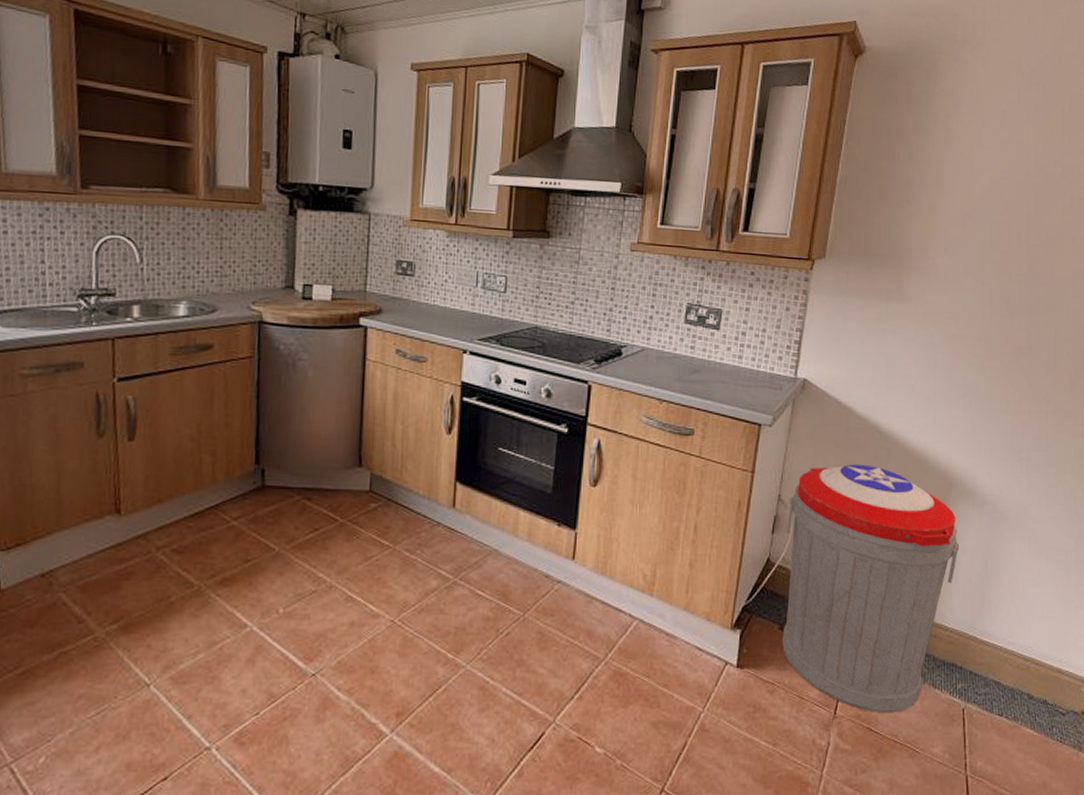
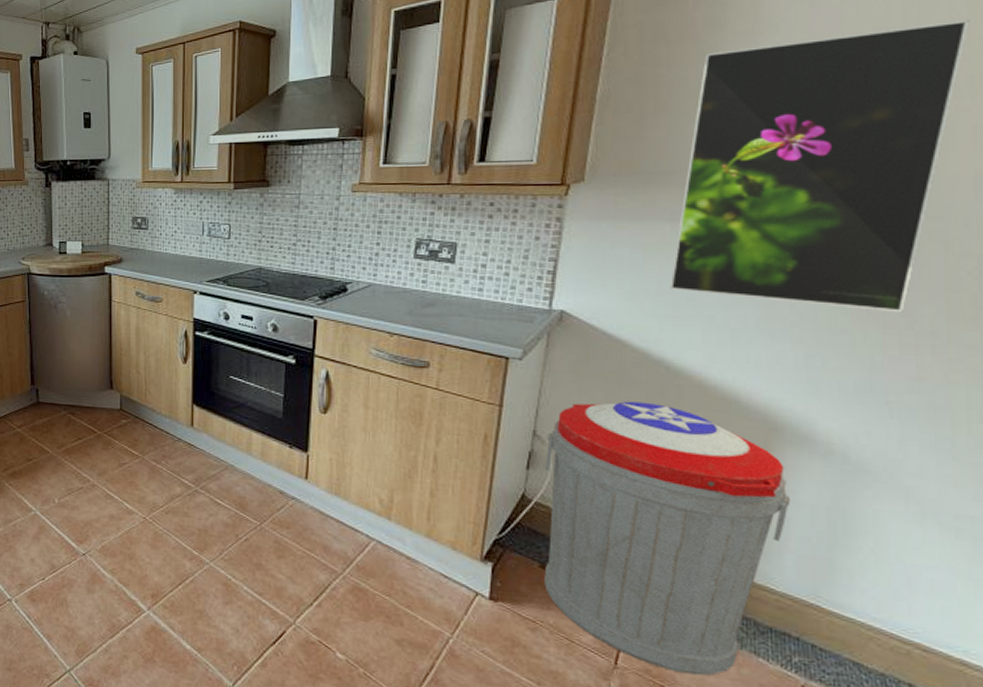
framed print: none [884,152,1072,385] -> present [670,20,970,313]

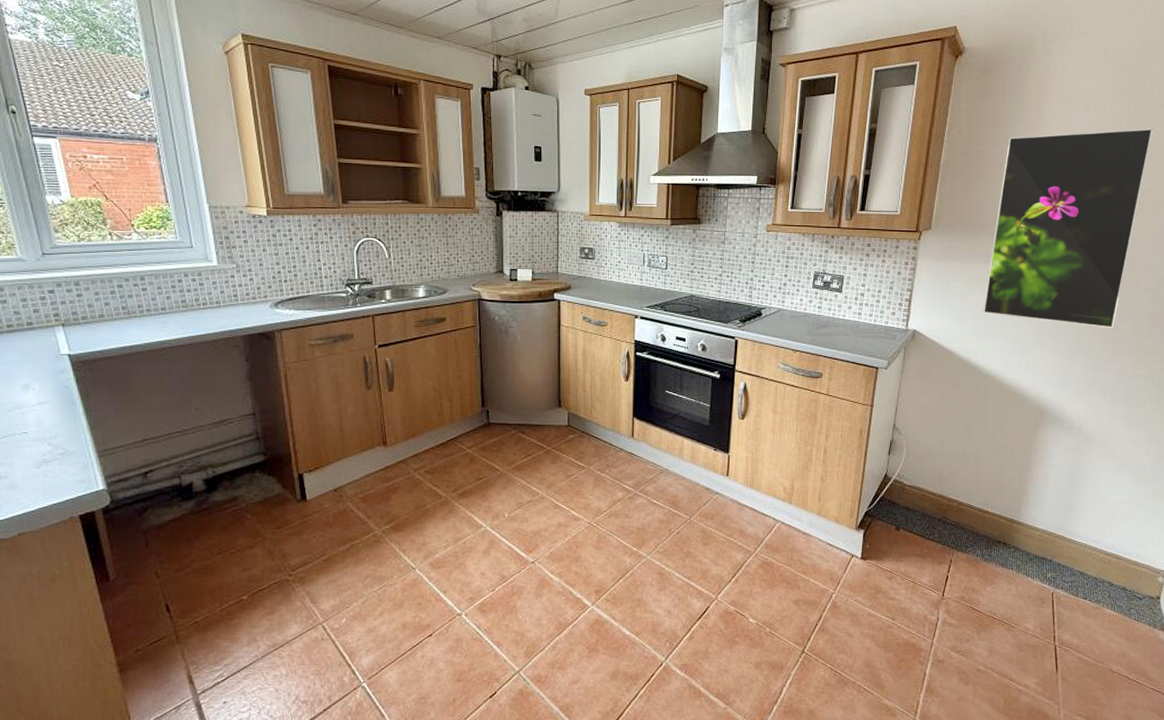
trash can: present [544,401,791,676] -> none [898,398,1049,596]

